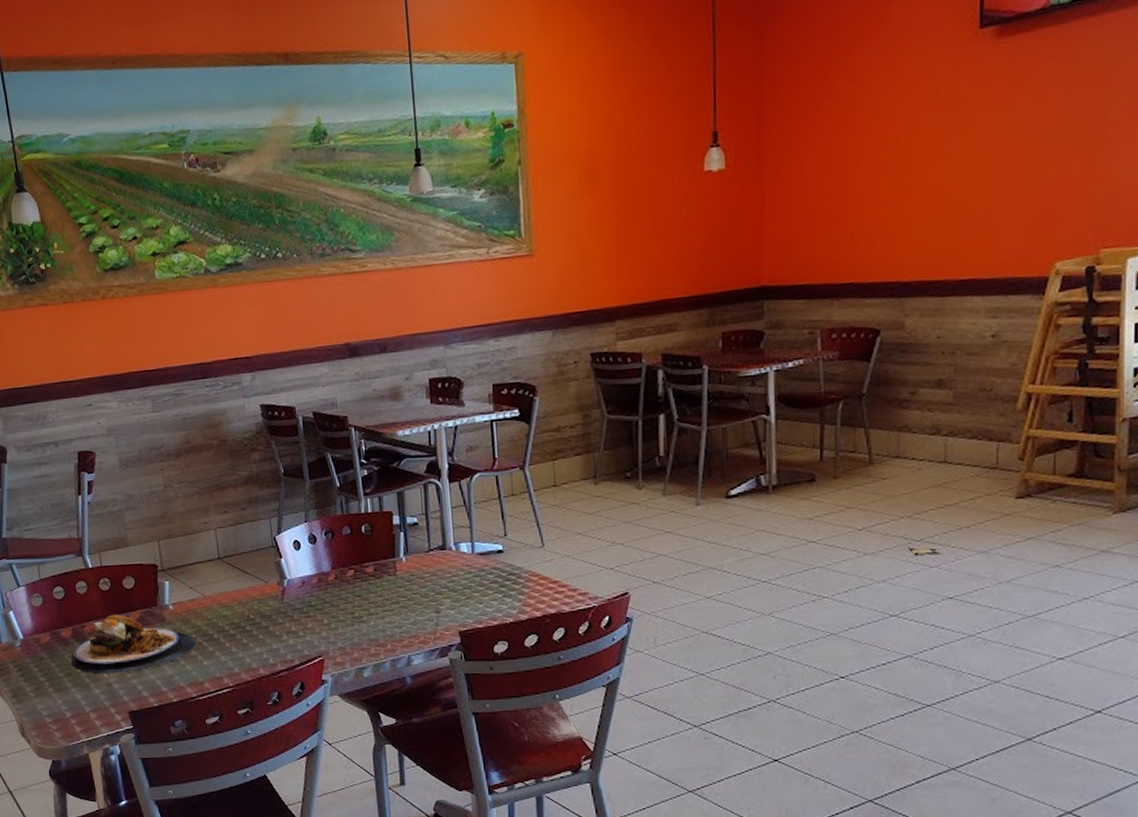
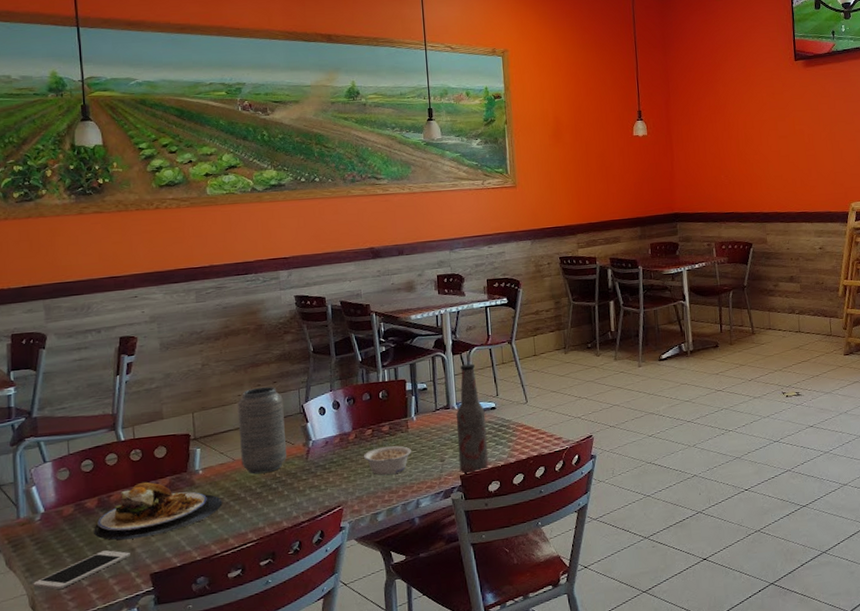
cell phone: none [20,683,108,719] -> present [33,550,130,590]
vase: none [204,513,261,614] -> present [237,386,287,475]
legume: none [345,591,401,625] -> present [363,445,411,476]
bottle: none [454,494,495,631] -> present [456,363,489,474]

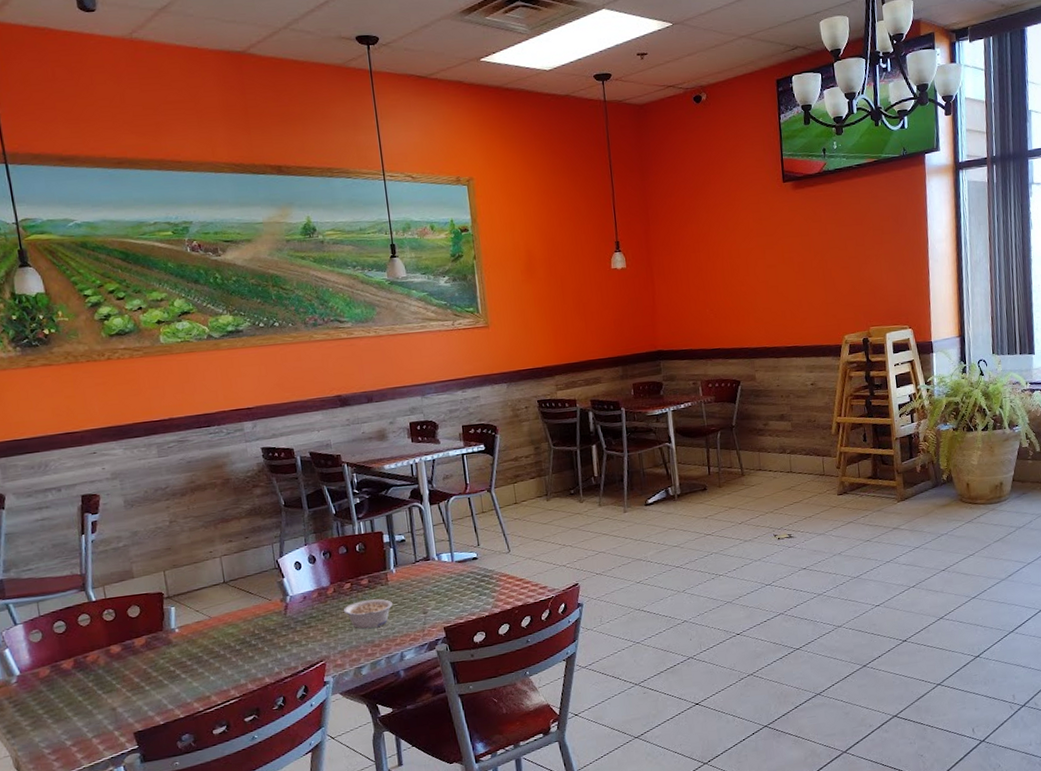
cell phone: present [33,550,130,590] -> none [15,710,112,751]
plate: present [94,481,223,540] -> none [72,641,202,700]
vase: present [237,386,287,475] -> none [209,542,265,632]
bottle: present [456,363,489,474] -> none [437,513,473,626]

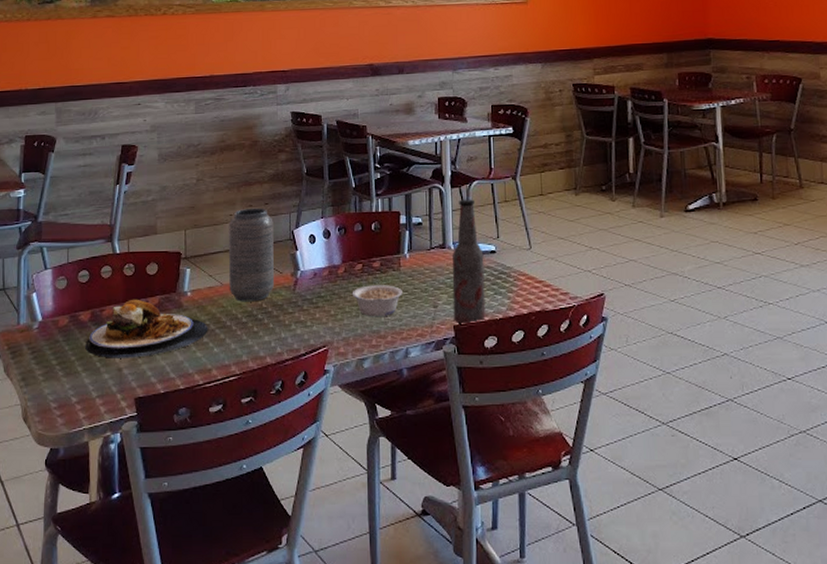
plate: none [72,641,202,700] -> present [85,299,208,358]
vase: none [209,542,265,632] -> present [228,207,275,302]
bottle: none [437,513,473,626] -> present [452,199,486,326]

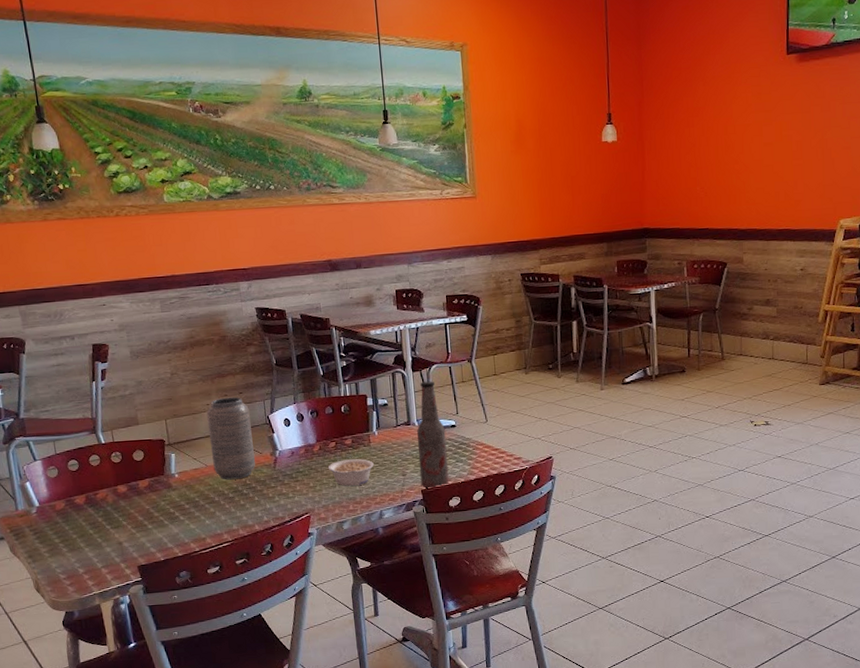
plate: present [85,299,208,358] -> none [84,482,199,534]

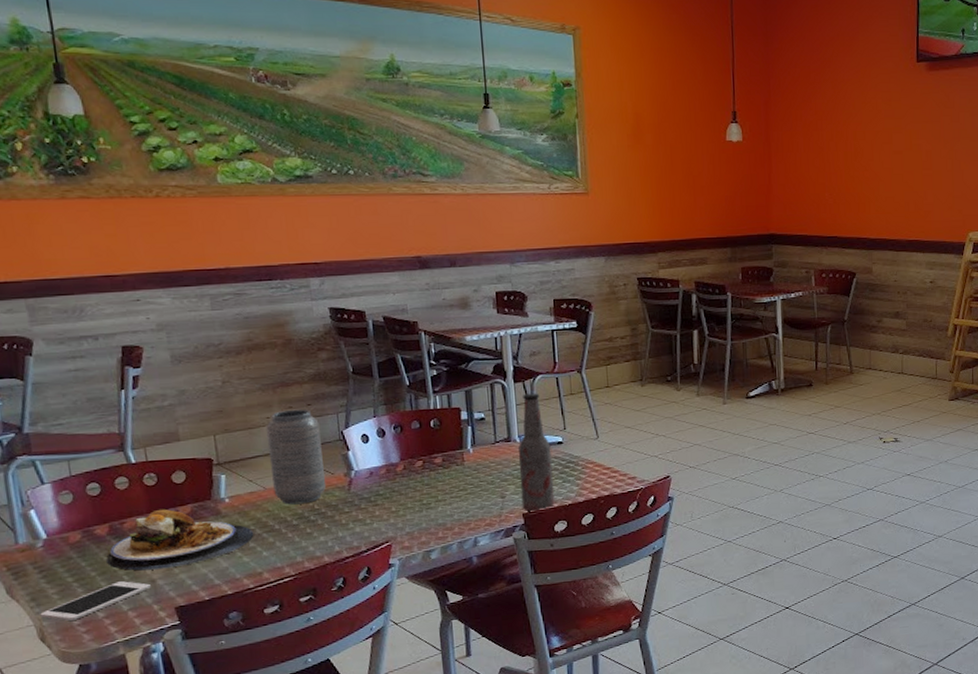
cell phone: none [35,543,119,576] -> present [40,581,151,622]
plate: none [84,482,199,534] -> present [106,509,254,571]
legume: present [327,459,374,487] -> none [413,479,468,511]

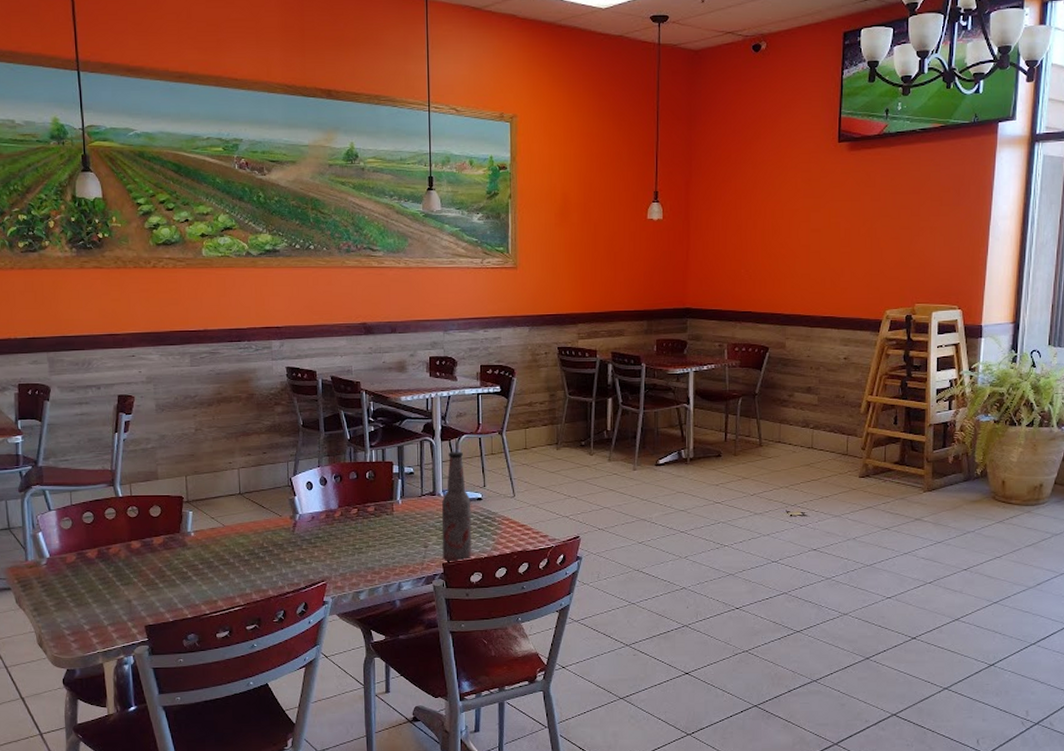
cell phone: present [40,581,151,622] -> none [40,599,127,631]
plate: present [106,509,254,571] -> none [94,538,213,591]
vase: present [266,409,327,505] -> none [228,456,275,542]

